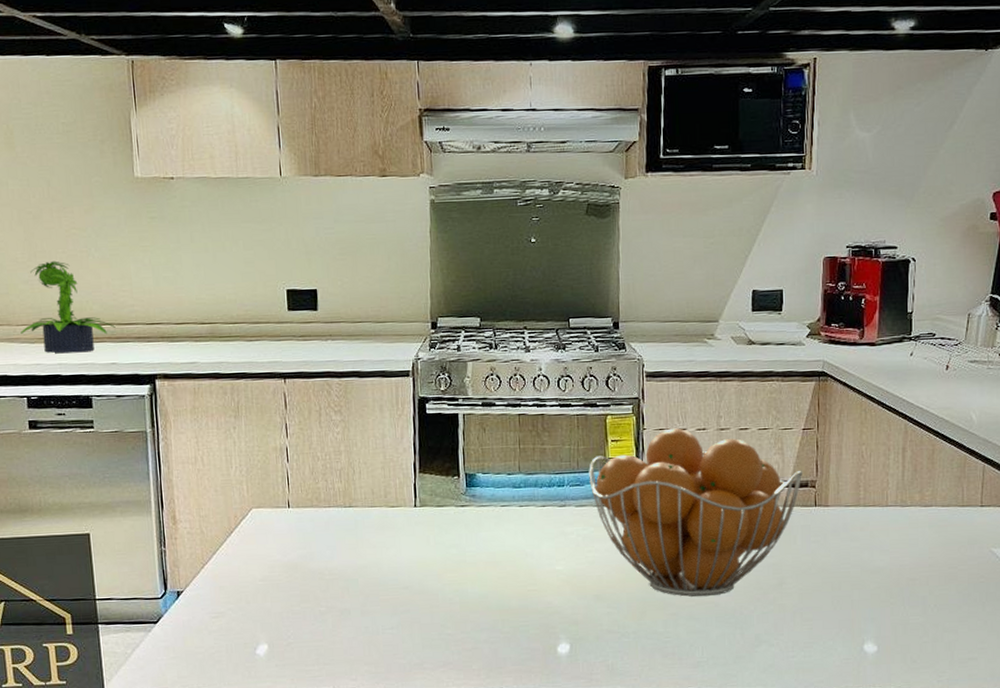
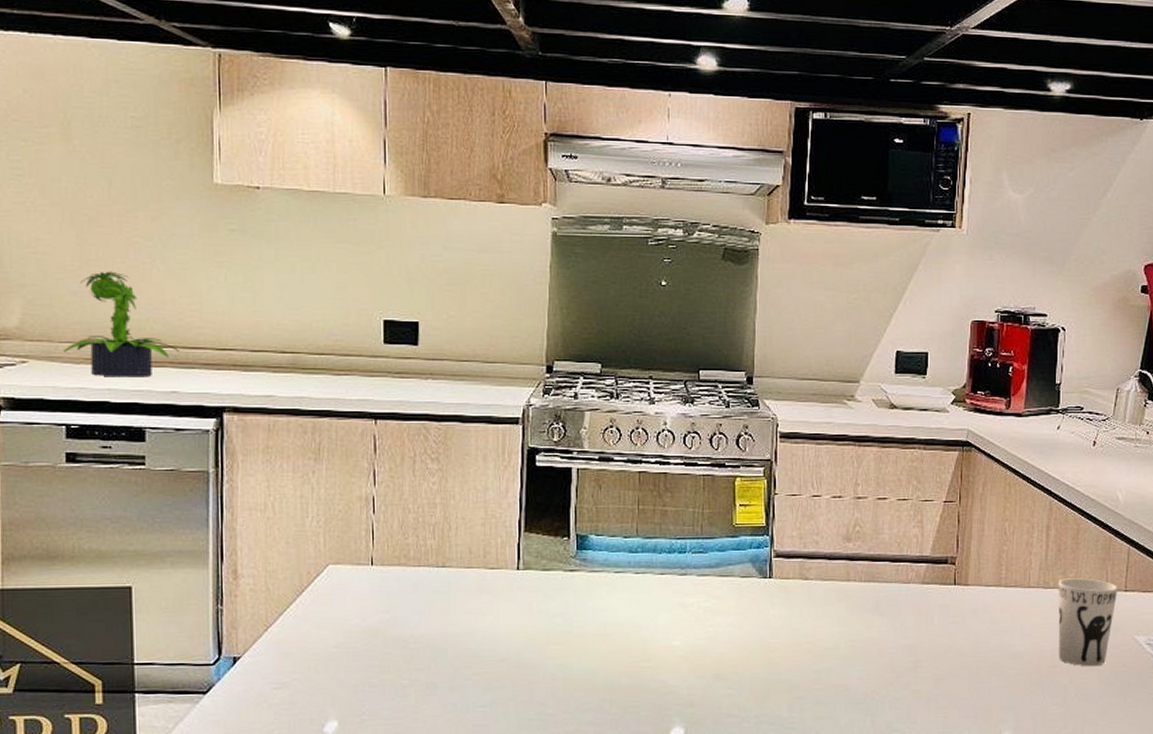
fruit basket: present [589,428,803,597] -> none [713,494,943,680]
cup: none [916,495,975,579] -> present [1058,578,1119,667]

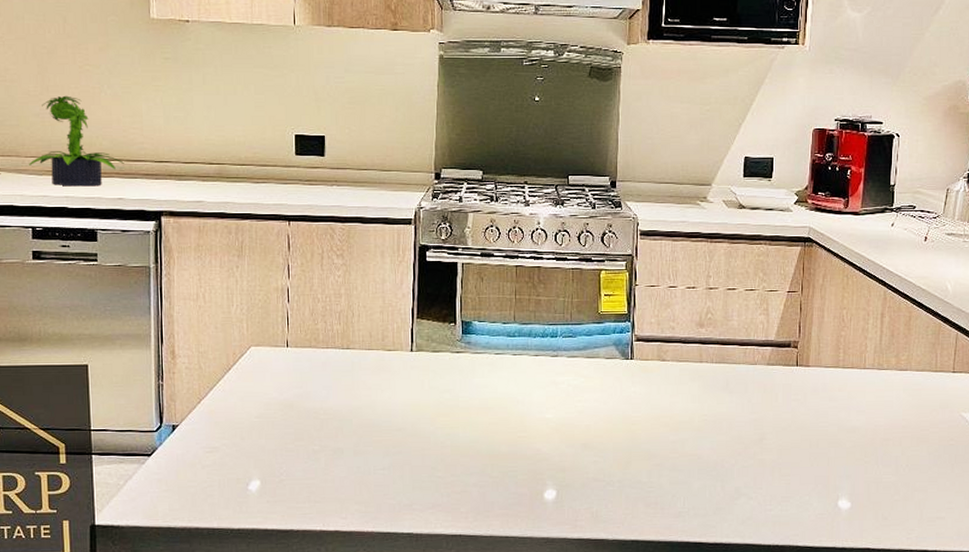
cup: present [1058,578,1119,667] -> none [891,360,947,440]

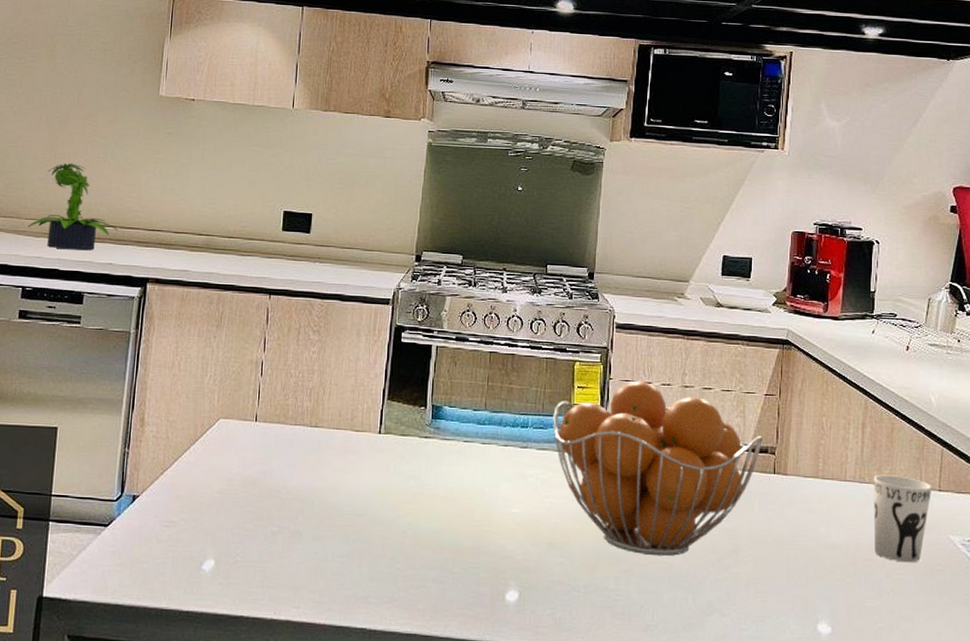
fruit basket: none [581,285,787,449] -> present [553,381,764,556]
cup: none [891,360,947,440] -> present [874,474,933,563]

